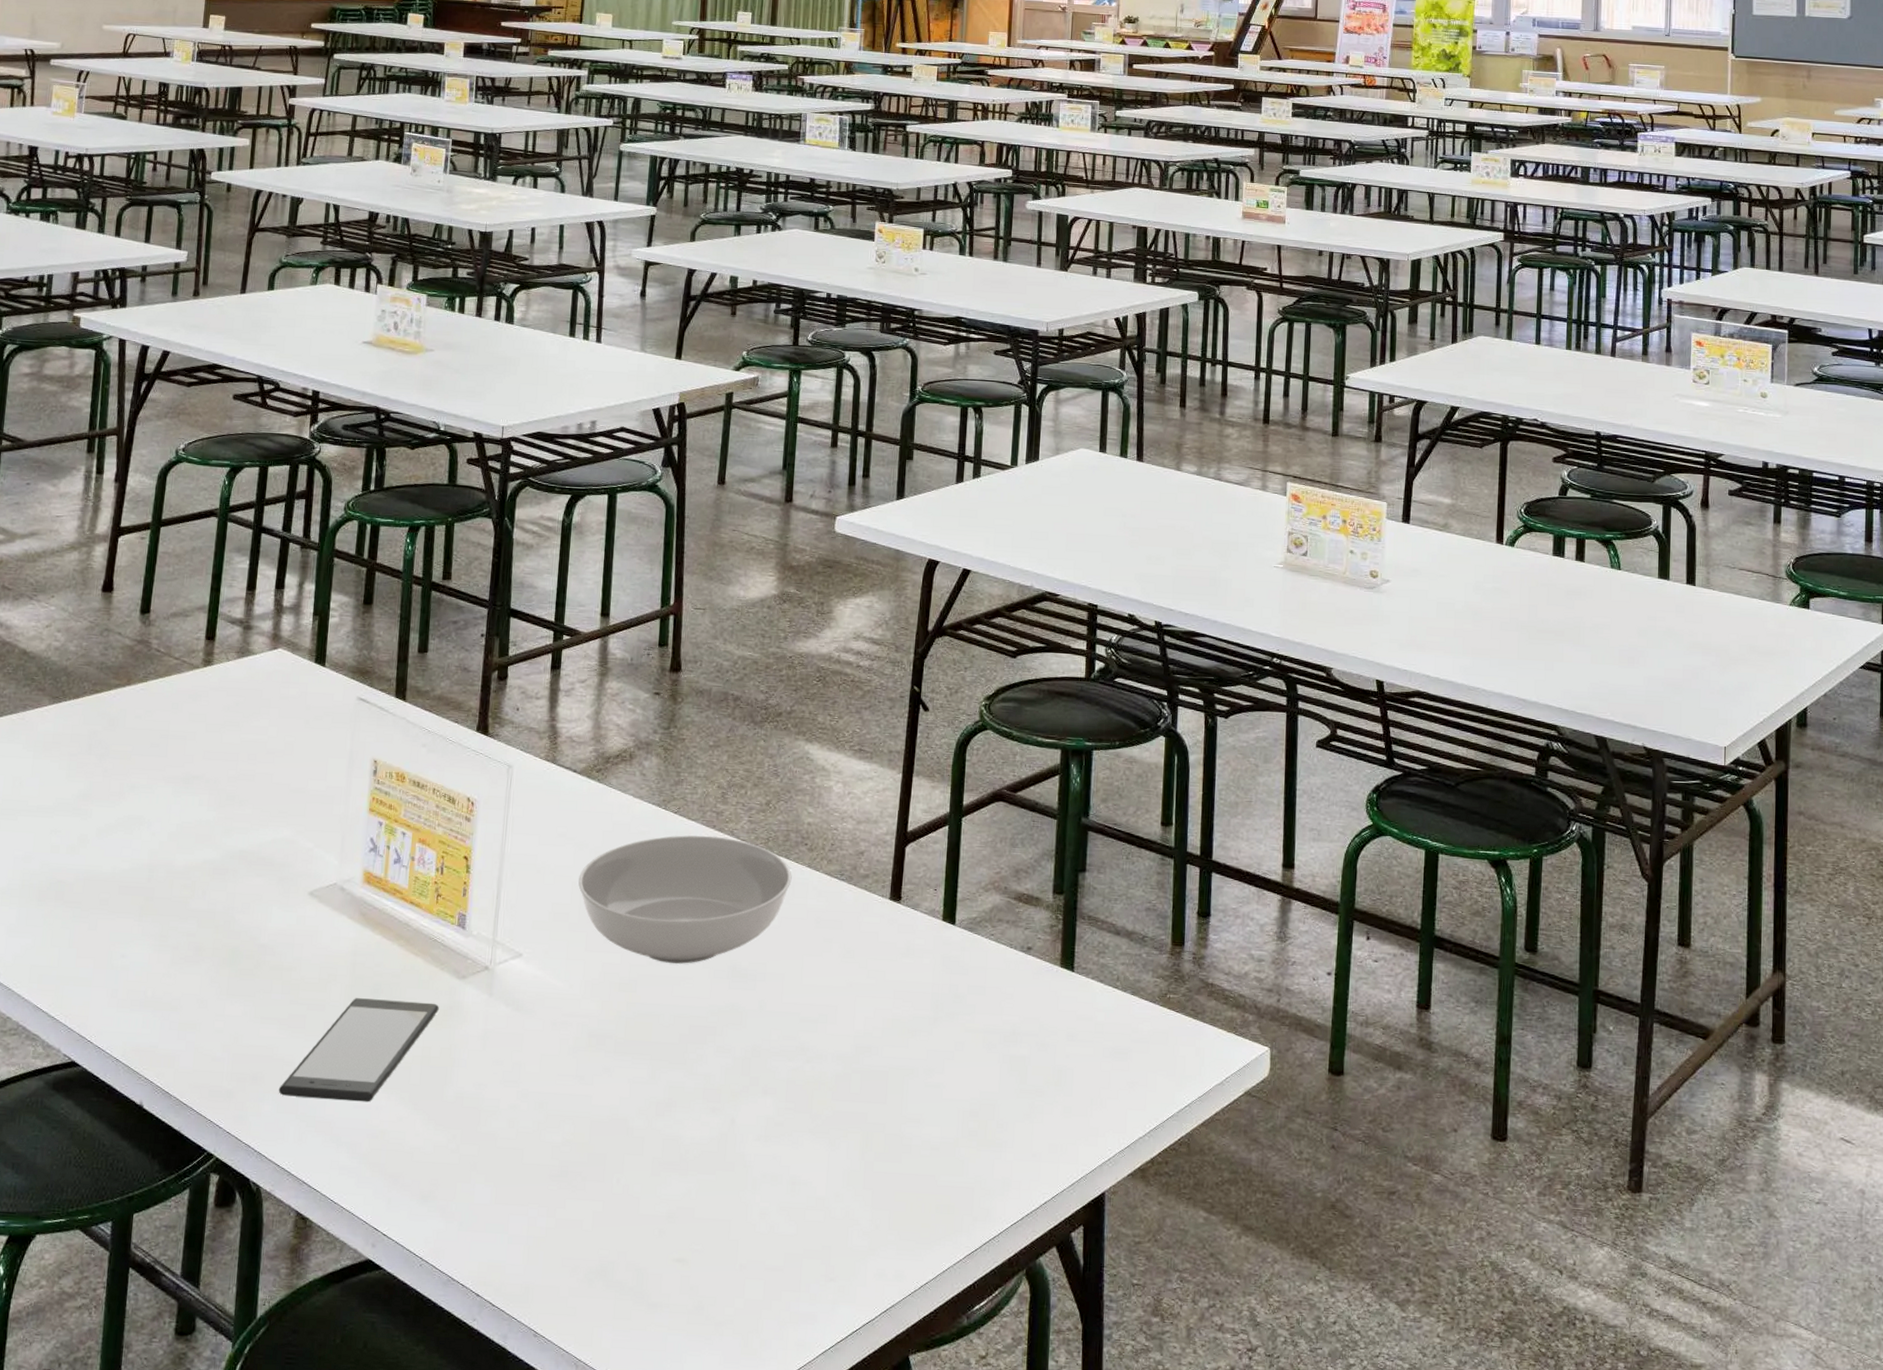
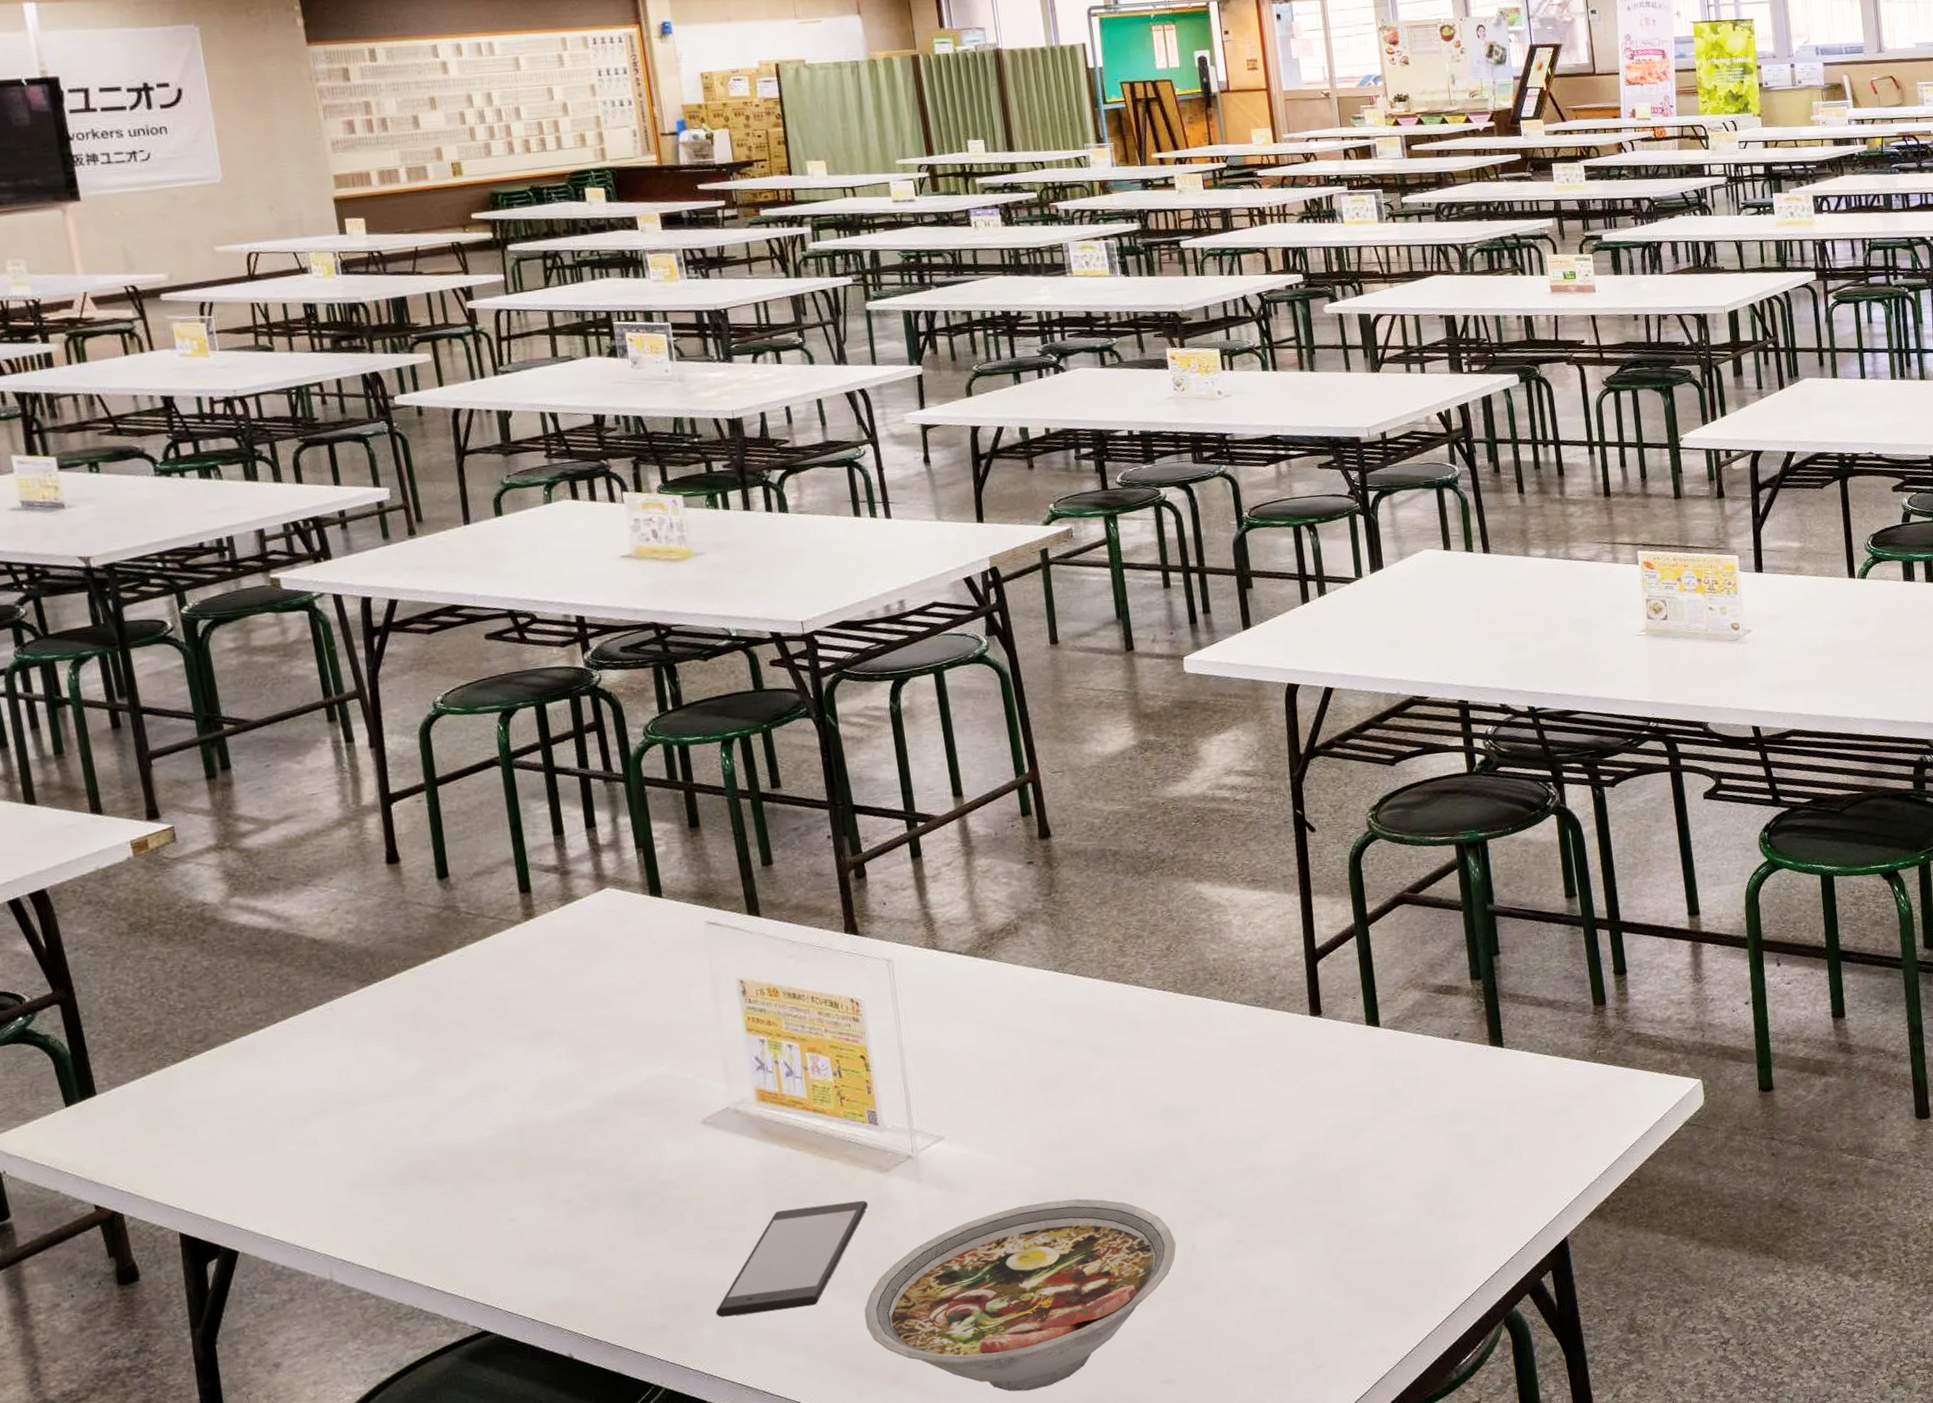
soup bowl: none [410,1040,718,1239] -> present [864,1198,1177,1392]
bowl: present [578,835,792,964] -> none [986,988,1208,1117]

